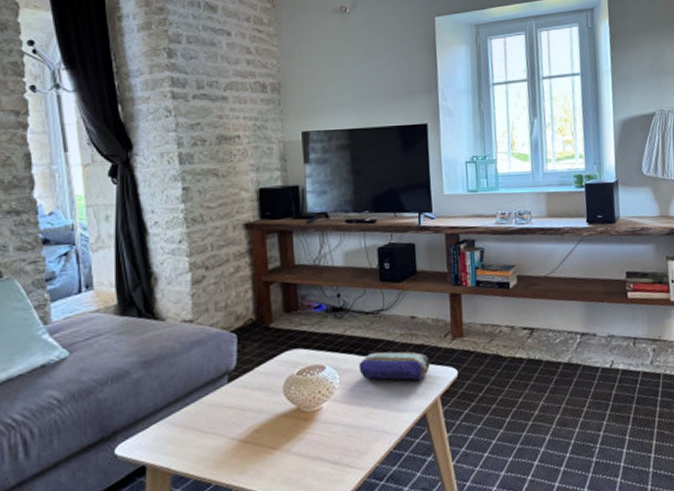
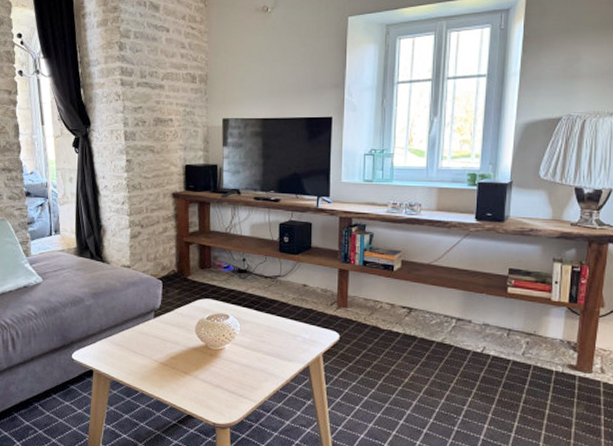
pencil case: present [358,351,430,380] -> none [256,310,316,338]

